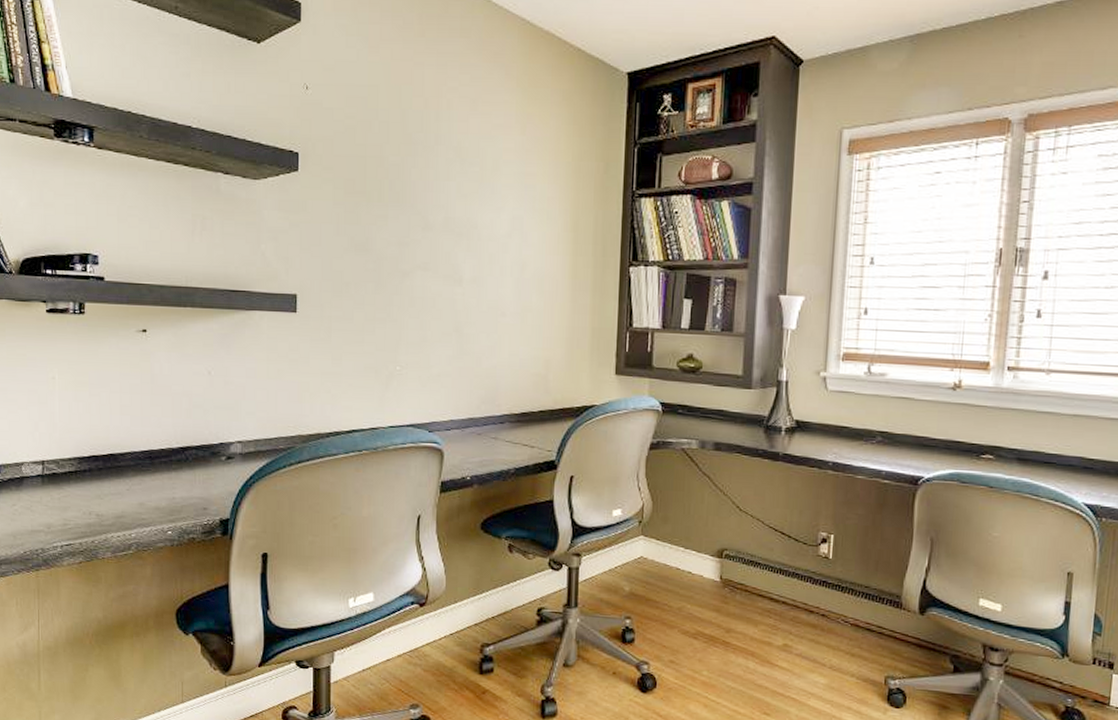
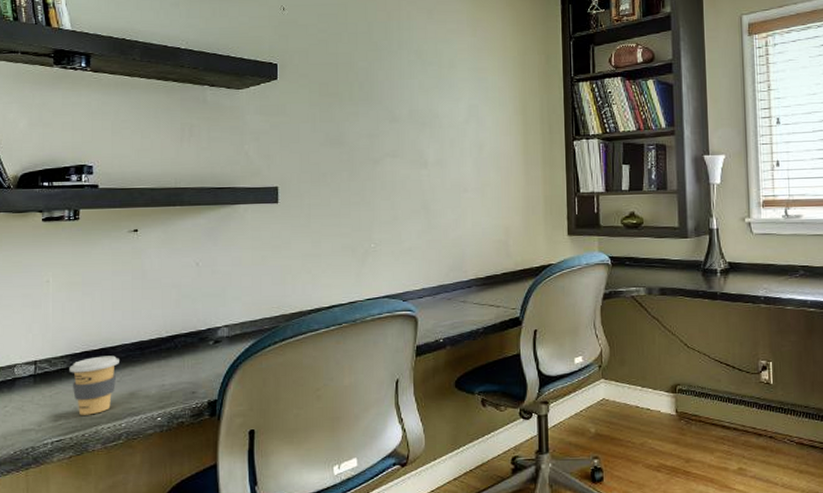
coffee cup: none [77,462,128,522] -> present [69,355,119,415]

